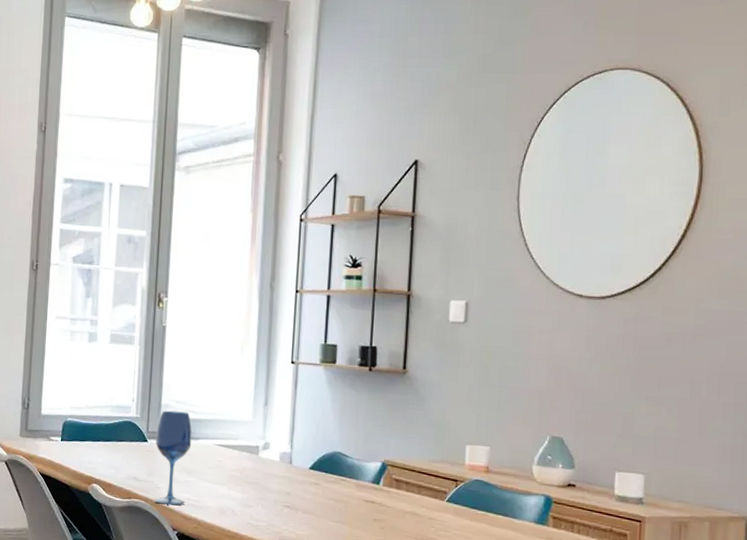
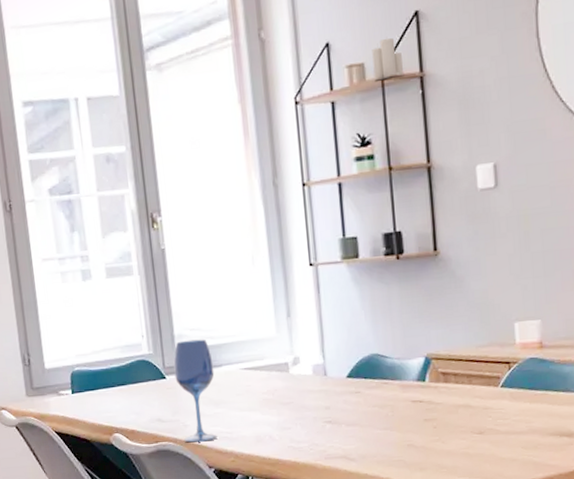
candle: none [372,177,399,214] -> present [372,36,405,81]

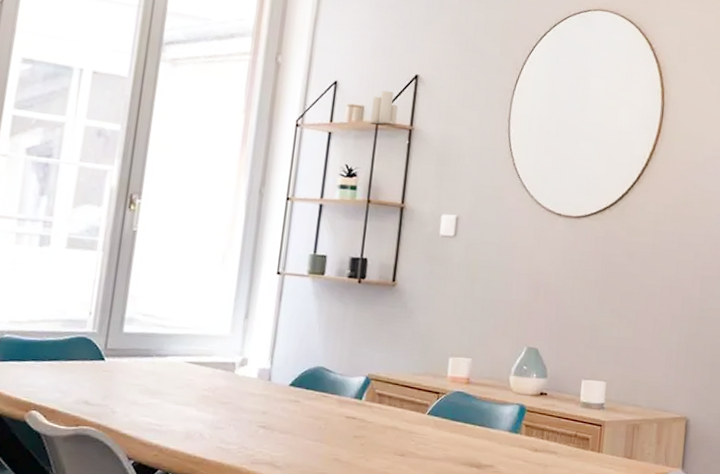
wineglass: present [173,339,218,443] -> none [107,324,160,432]

